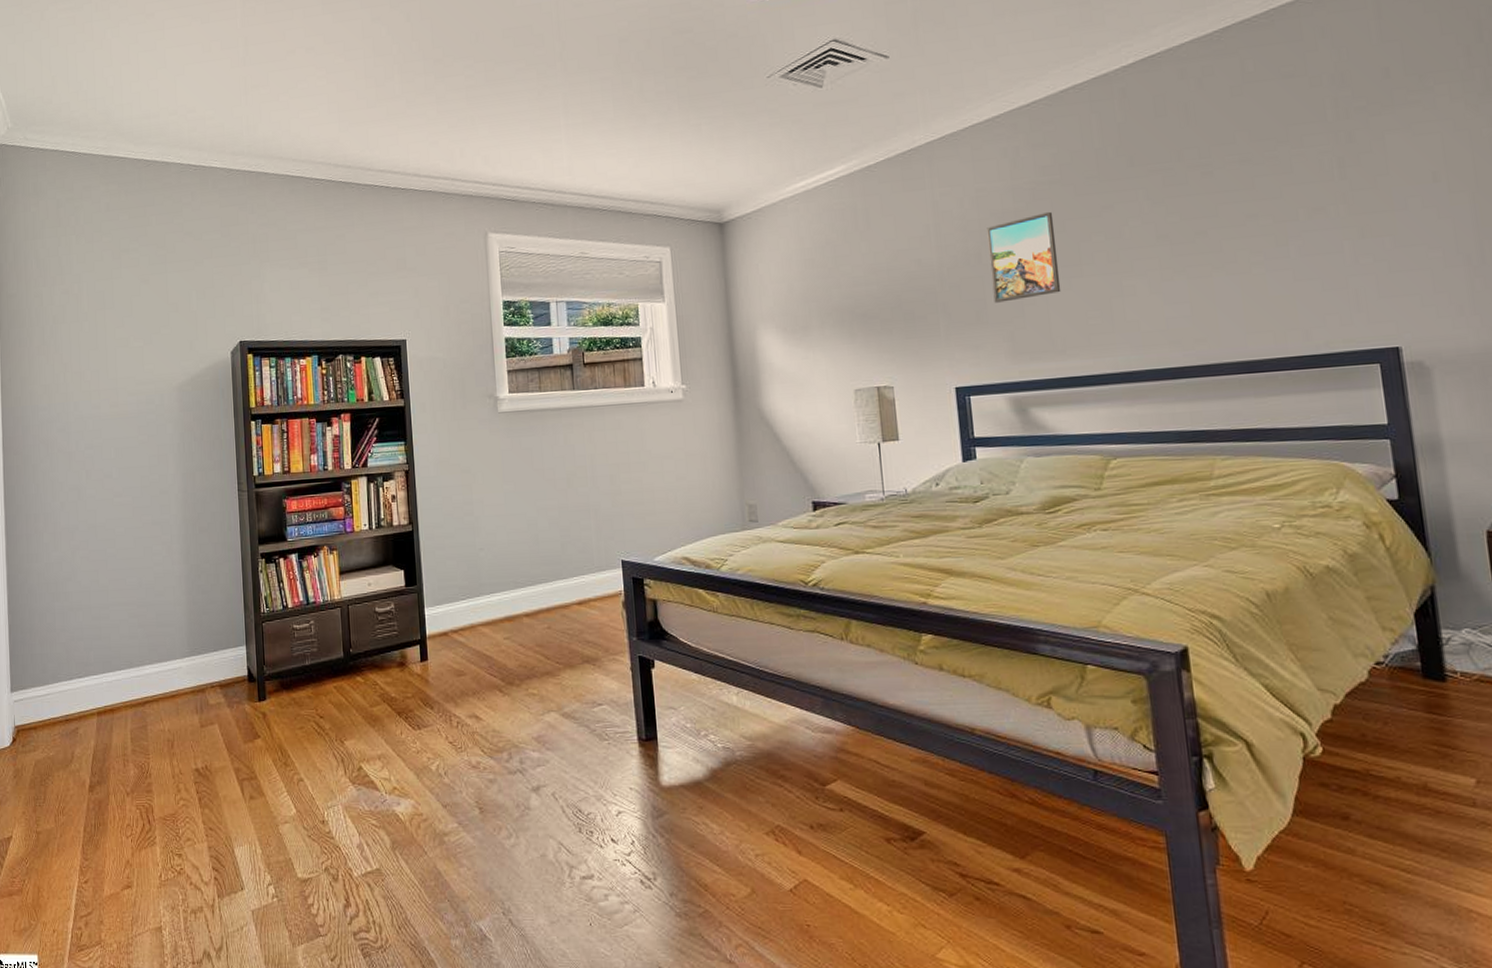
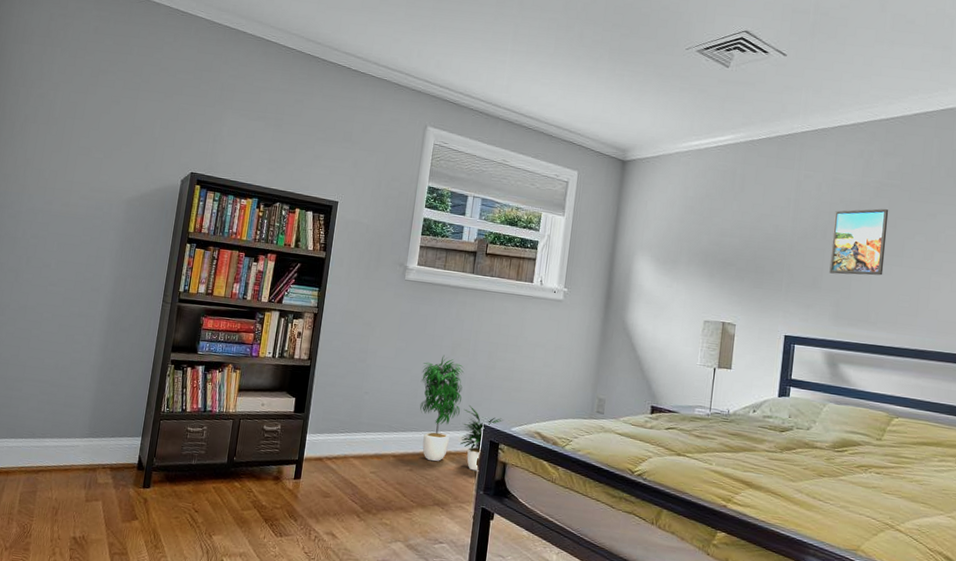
potted plant: none [538,489,643,616] -> present [419,355,503,472]

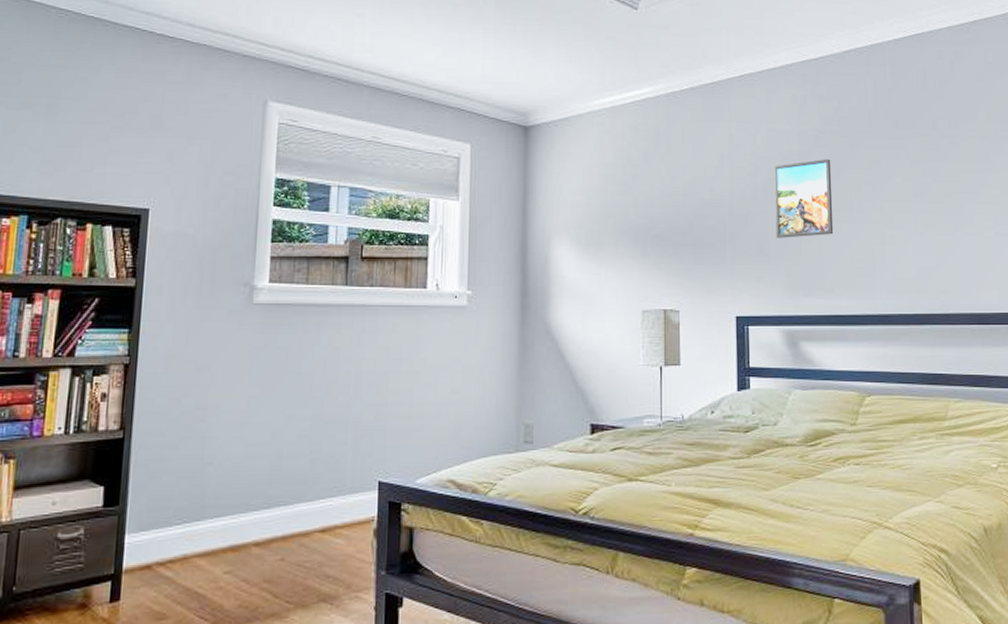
potted plant: present [419,355,503,472] -> none [286,396,404,546]

